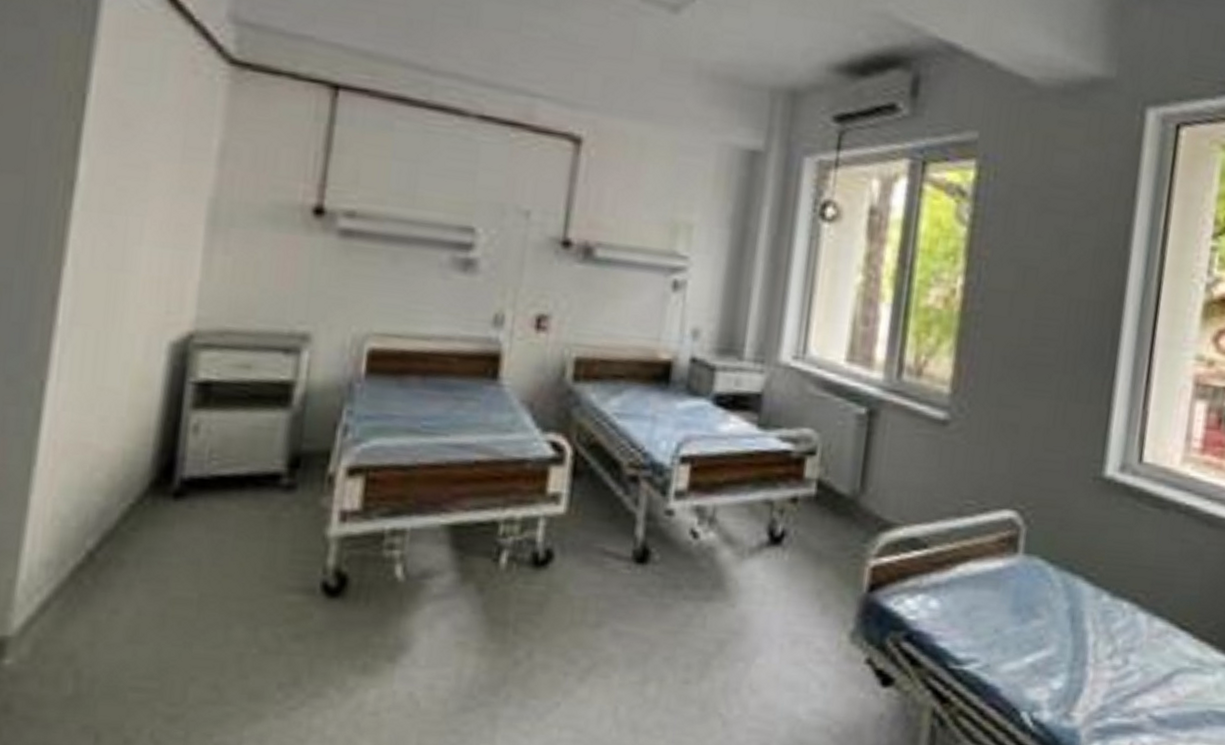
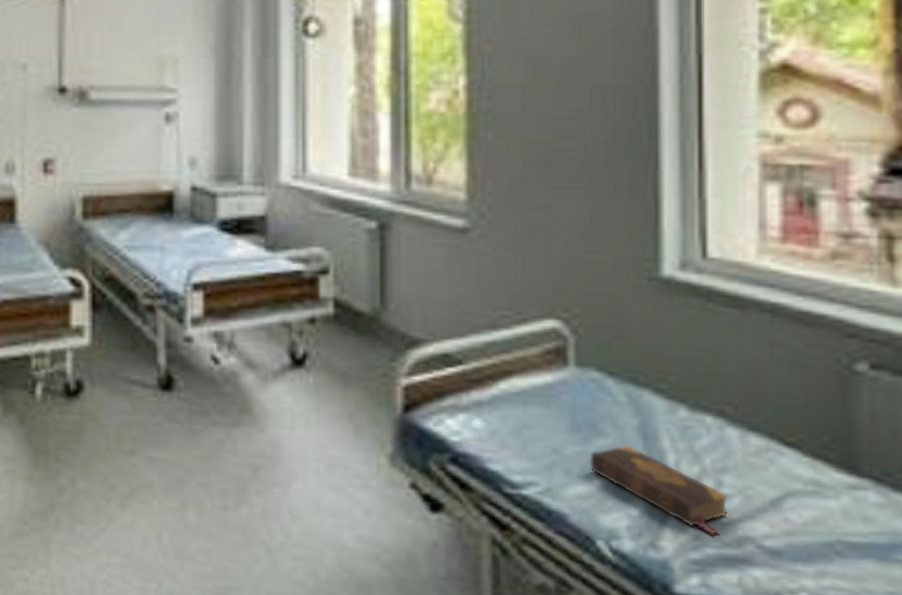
book: none [1023,625,1132,708] -> present [589,443,728,537]

